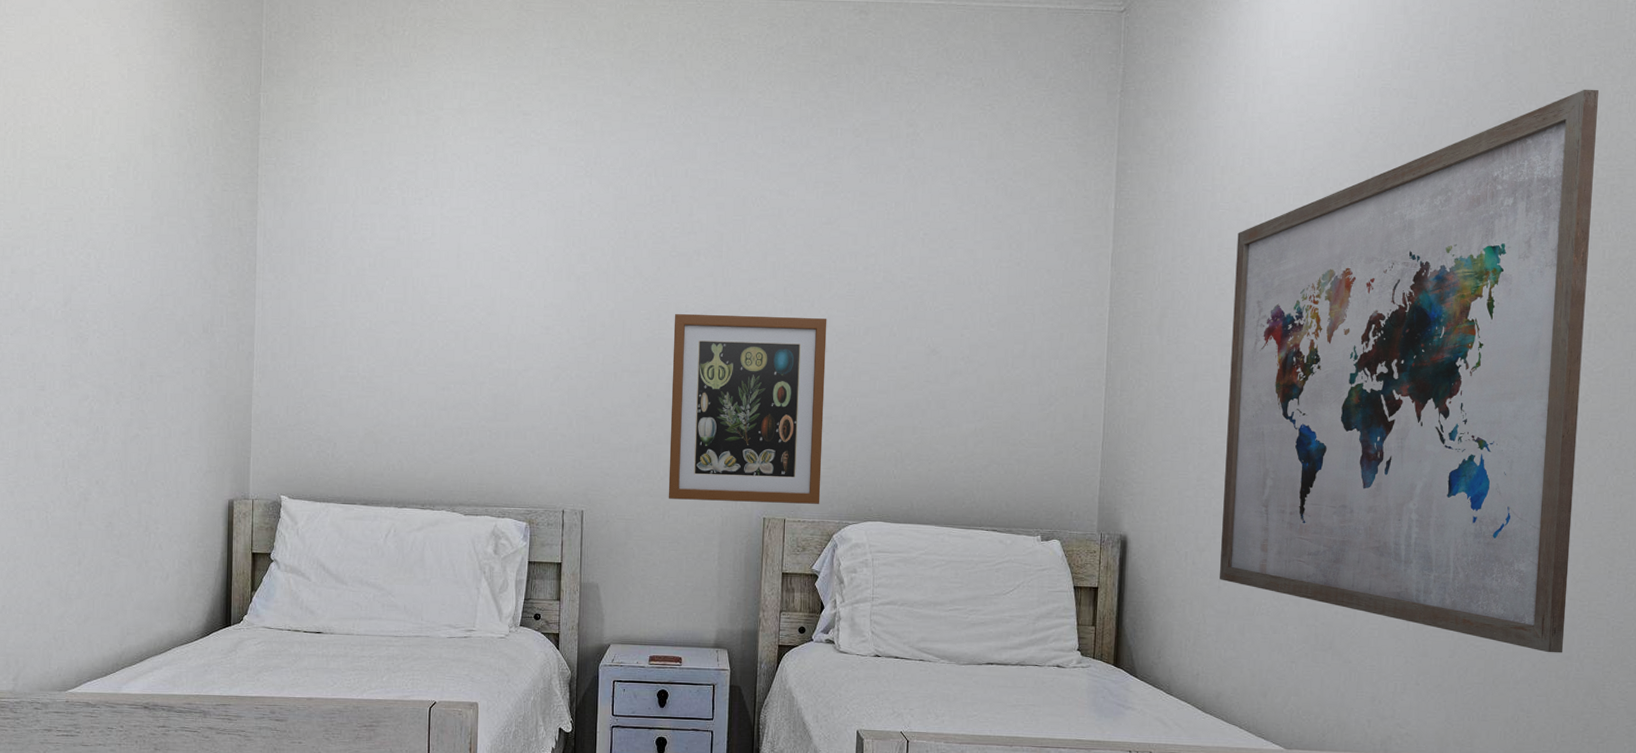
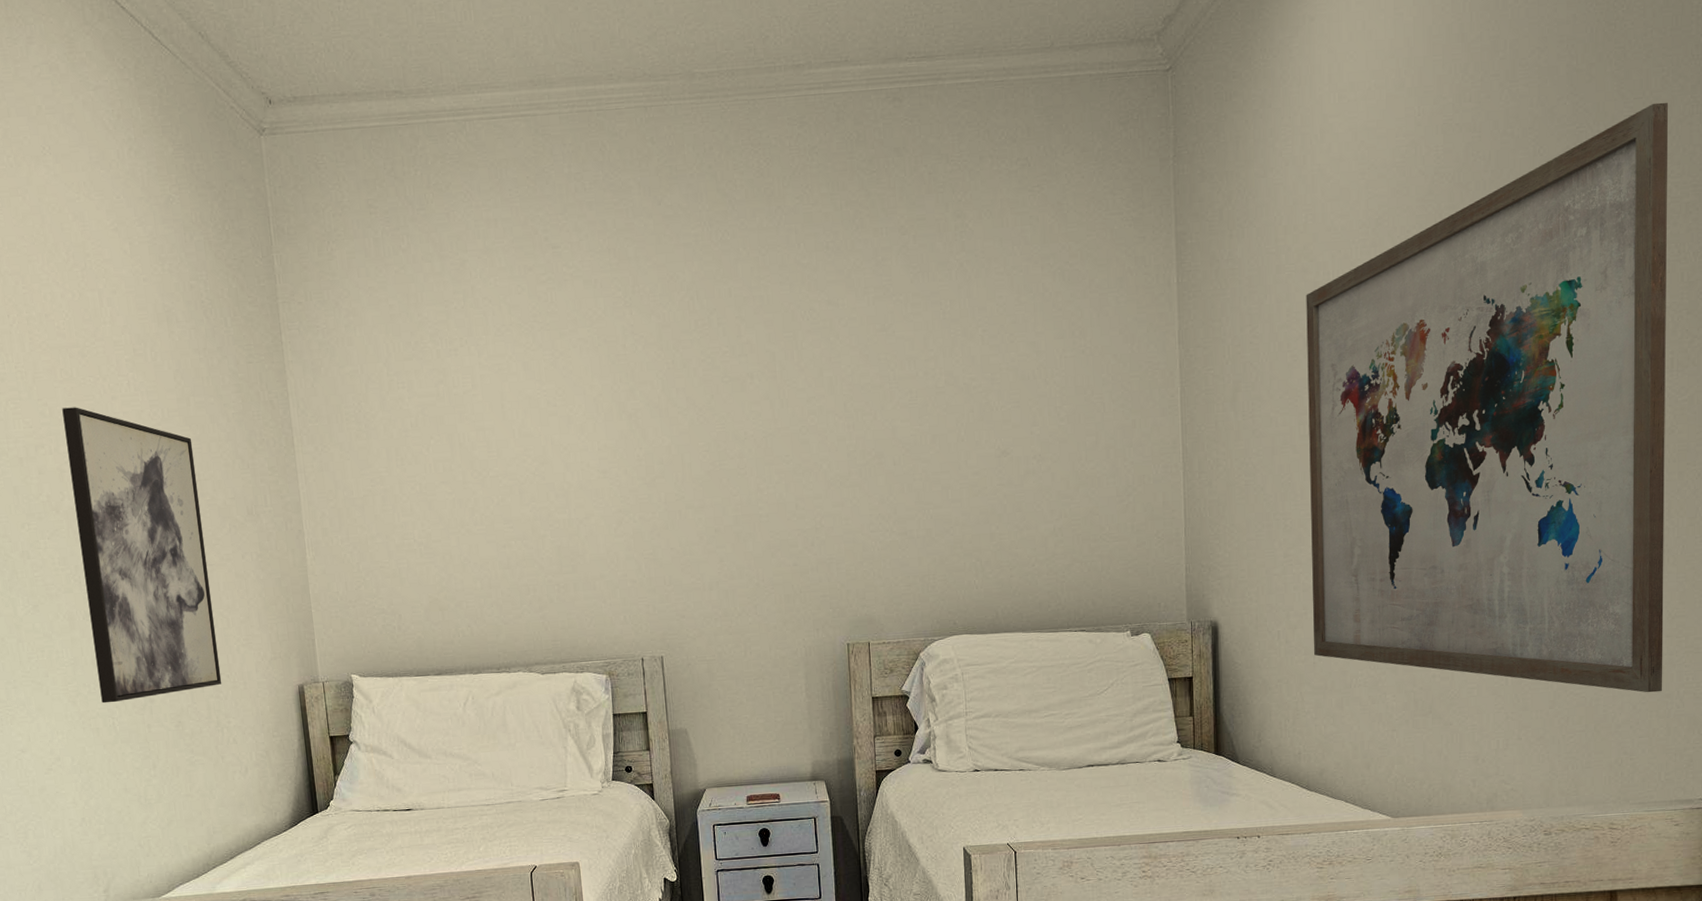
wall art: none [38,214,160,497] -> present [62,407,222,704]
wall art: present [668,314,827,504] -> none [733,431,903,635]

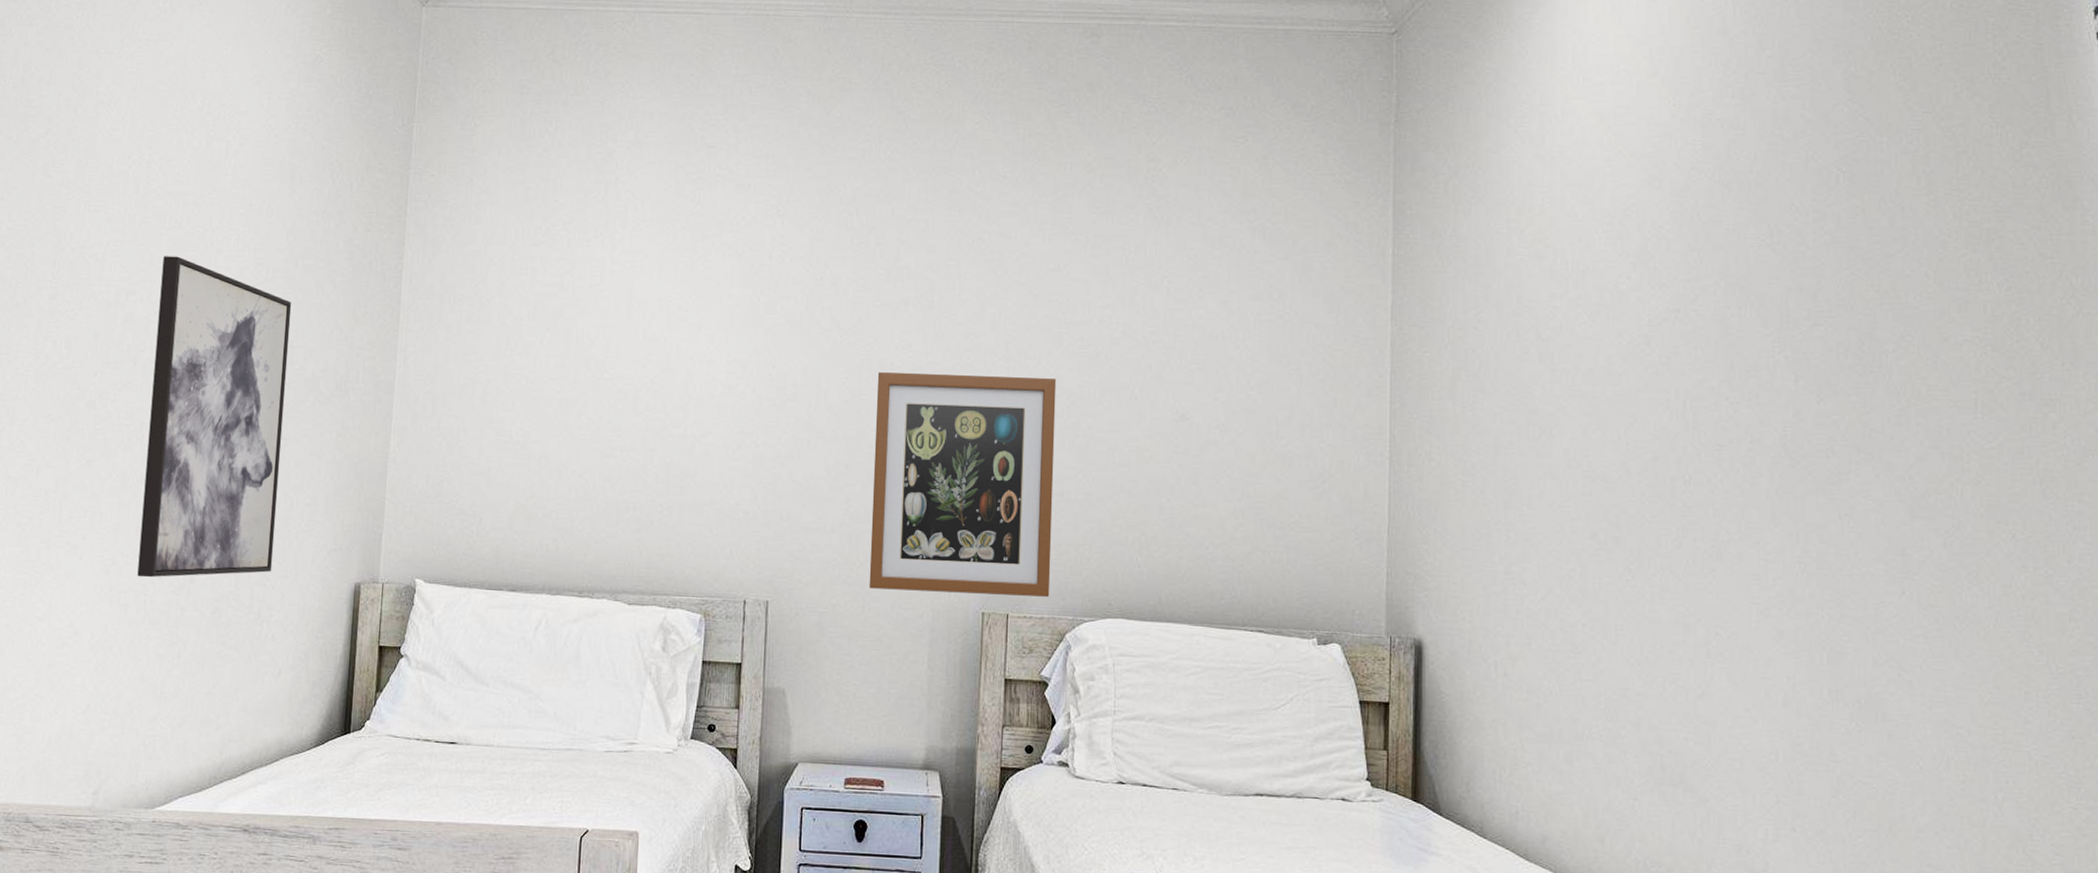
wall art: none [733,431,903,635] -> present [868,372,1057,597]
wall art: present [1306,102,1669,693] -> none [1539,119,1976,794]

